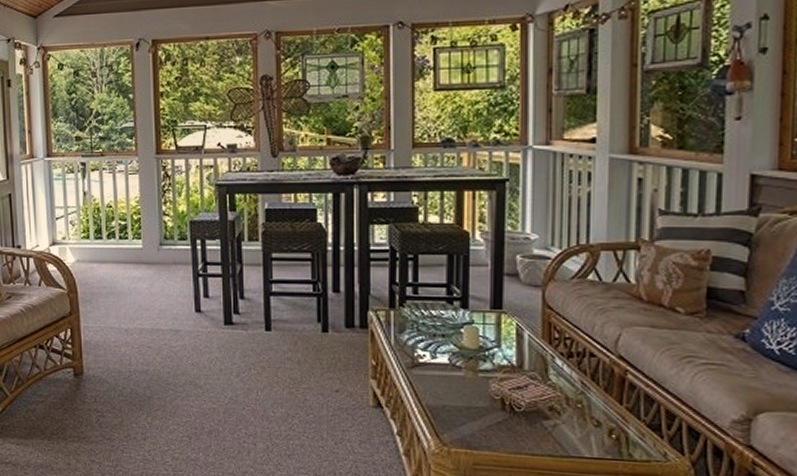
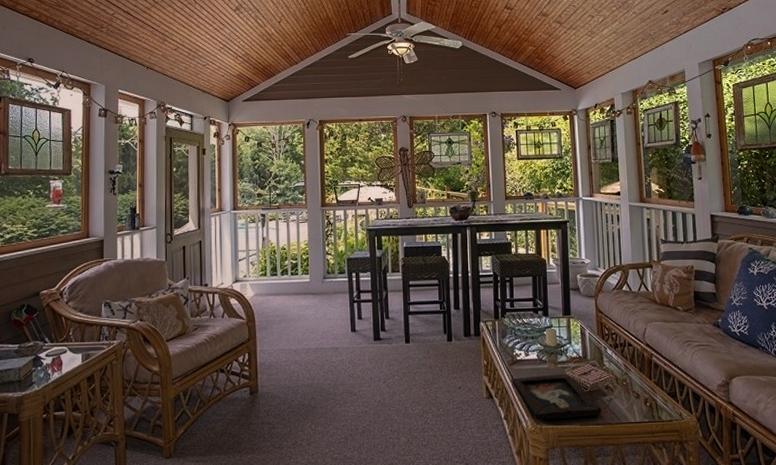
decorative tray: none [410,385,541,444] -> present [511,373,602,420]

